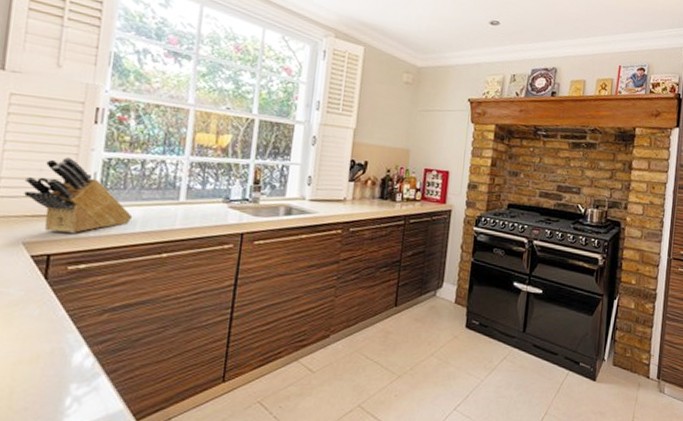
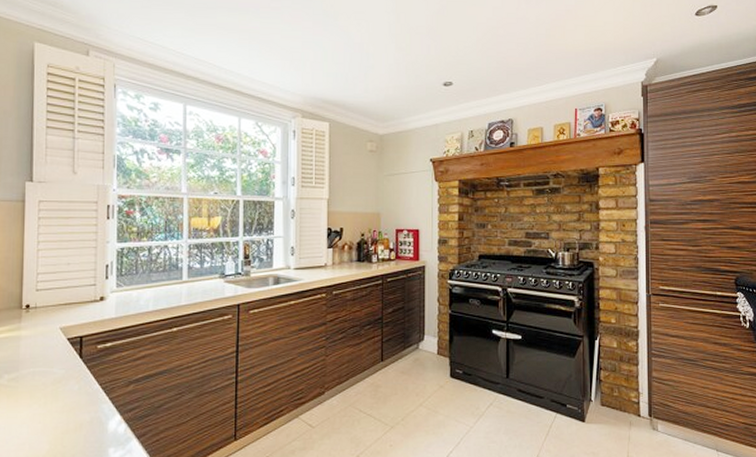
knife block: present [24,157,133,233] -> none [56,251,146,316]

